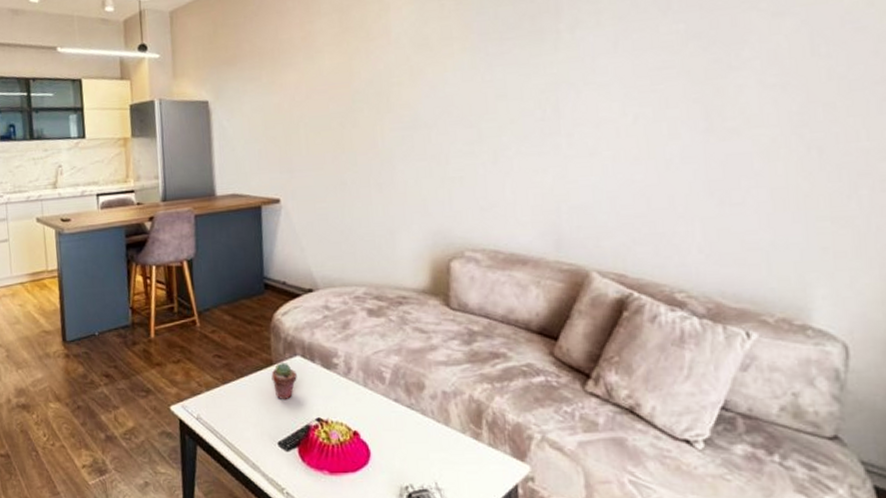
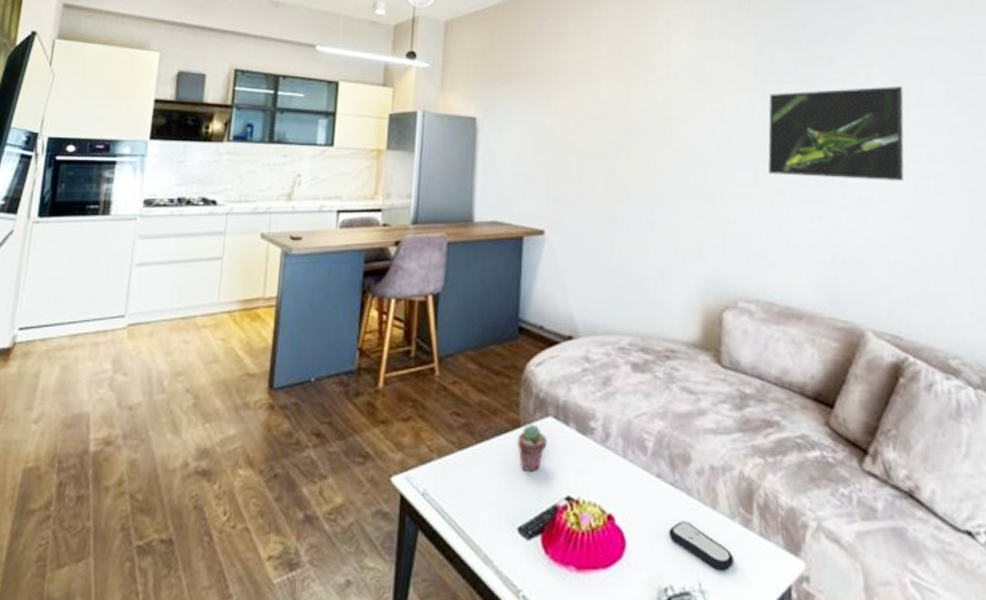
remote control: none [407,435,466,473] -> present [668,521,734,570]
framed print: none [492,30,637,132] -> present [767,86,904,182]

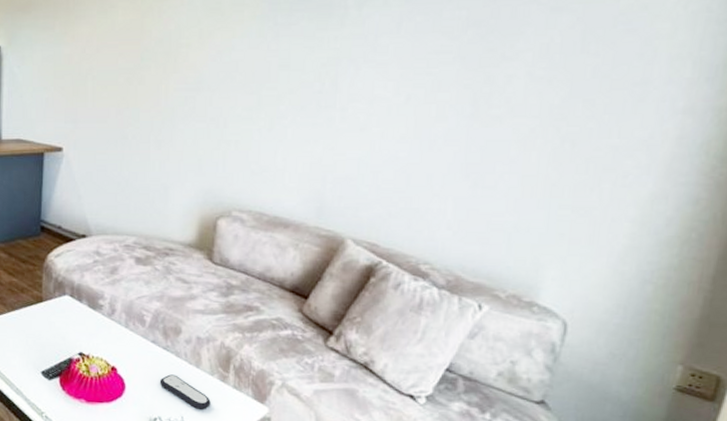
potted succulent: present [517,423,547,471] -> none [40,299,64,334]
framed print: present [767,86,904,182] -> none [271,13,420,108]

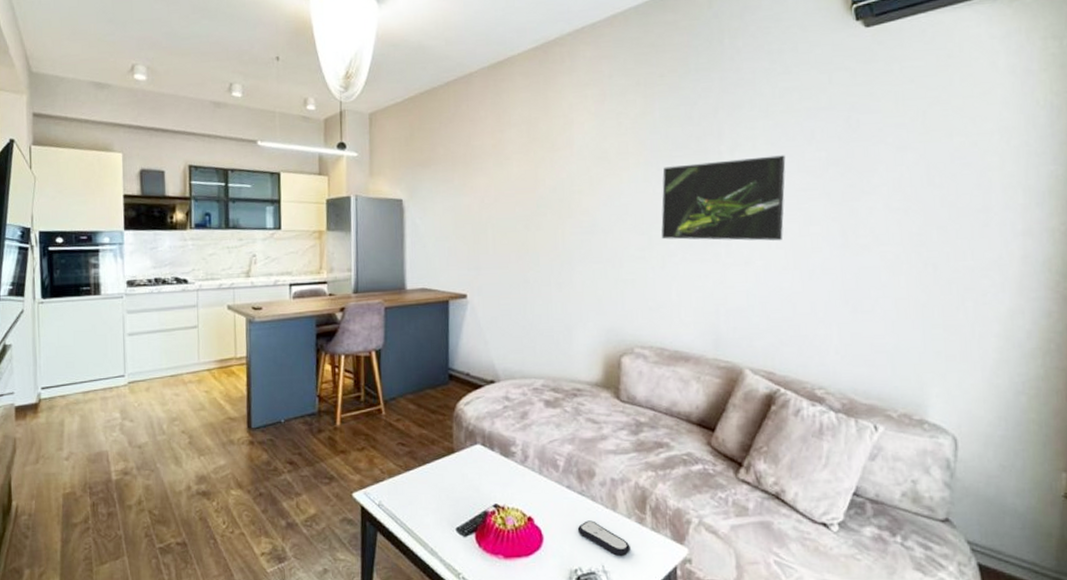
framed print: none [271,13,420,108] -> present [661,155,786,241]

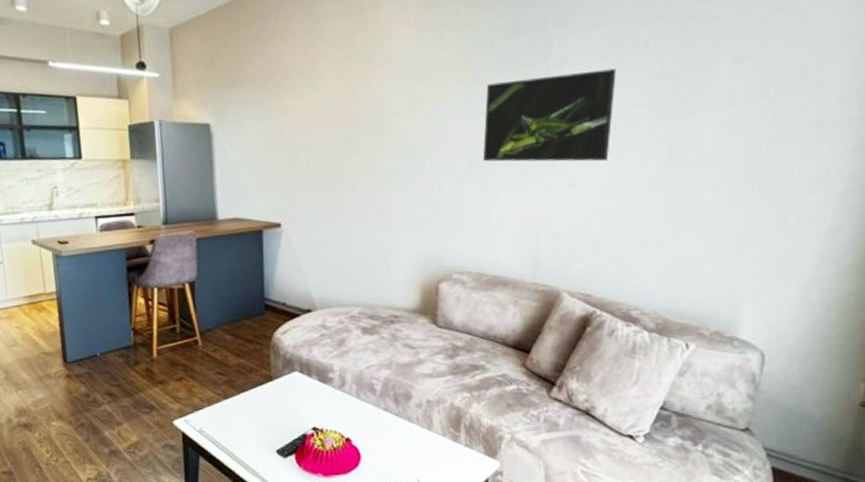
remote control: present [577,520,631,556] -> none [394,439,445,471]

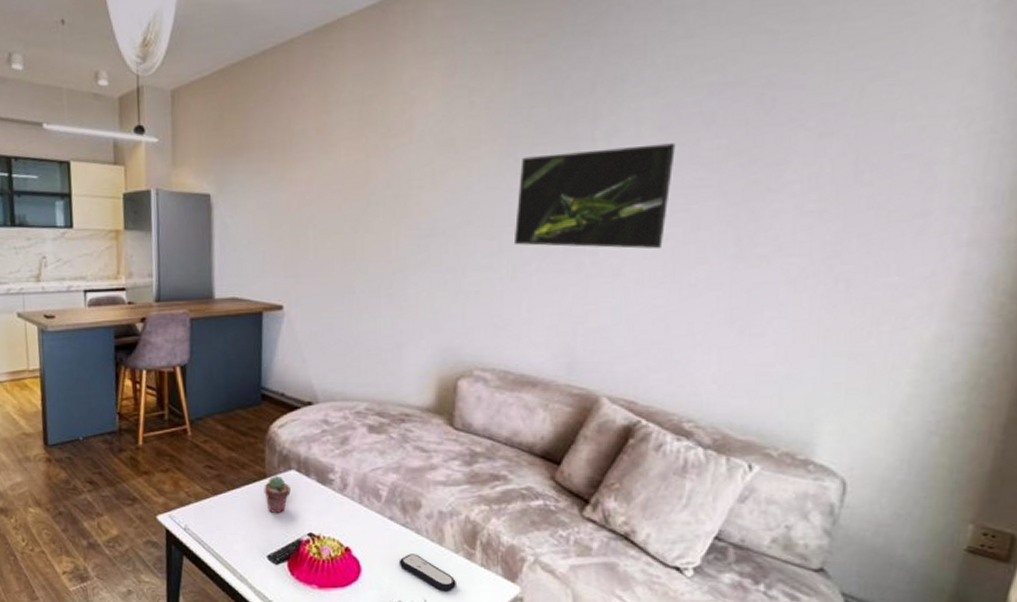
potted succulent: none [270,377,295,412] -> present [264,475,291,513]
remote control: none [394,439,445,471] -> present [399,554,456,591]

